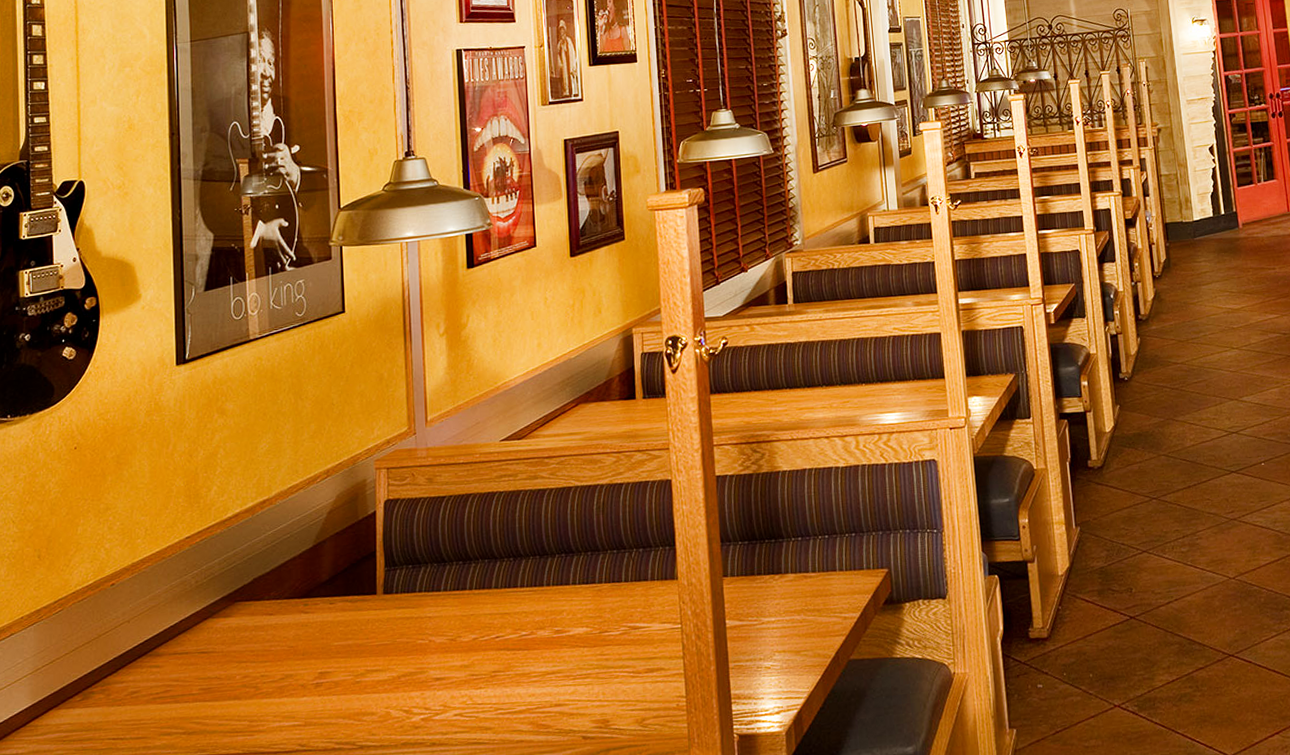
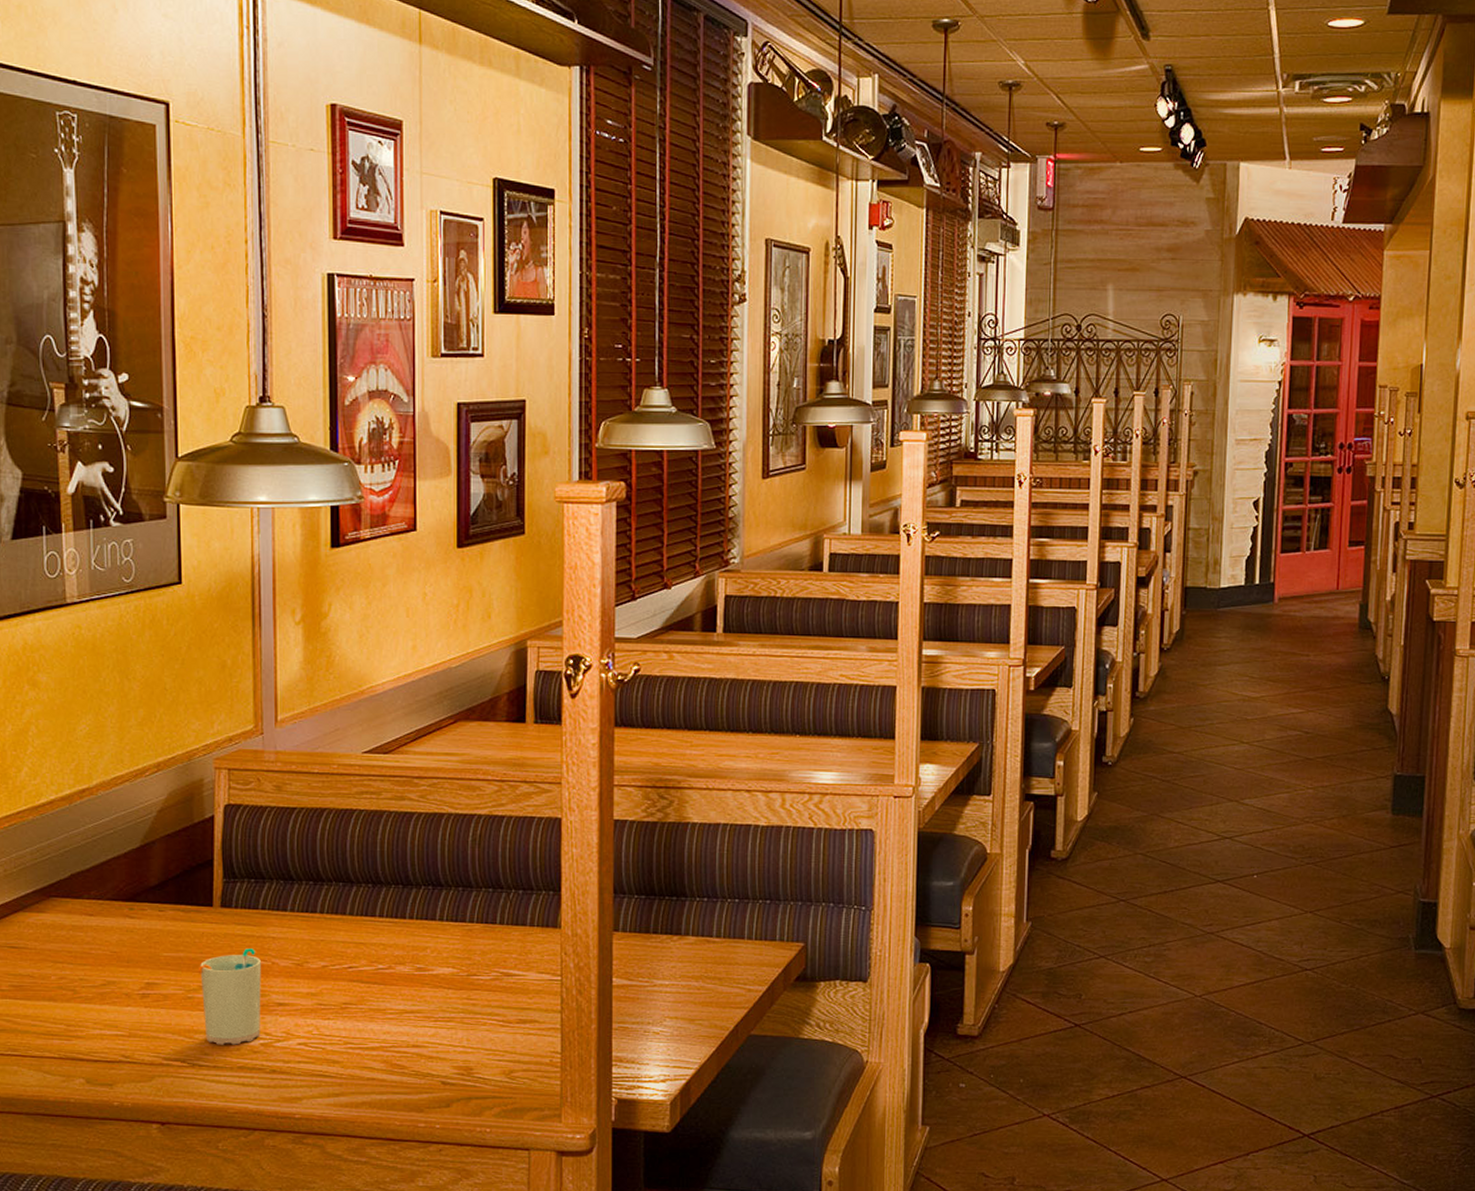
cup: none [364,629,421,725] -> present [198,948,261,1045]

